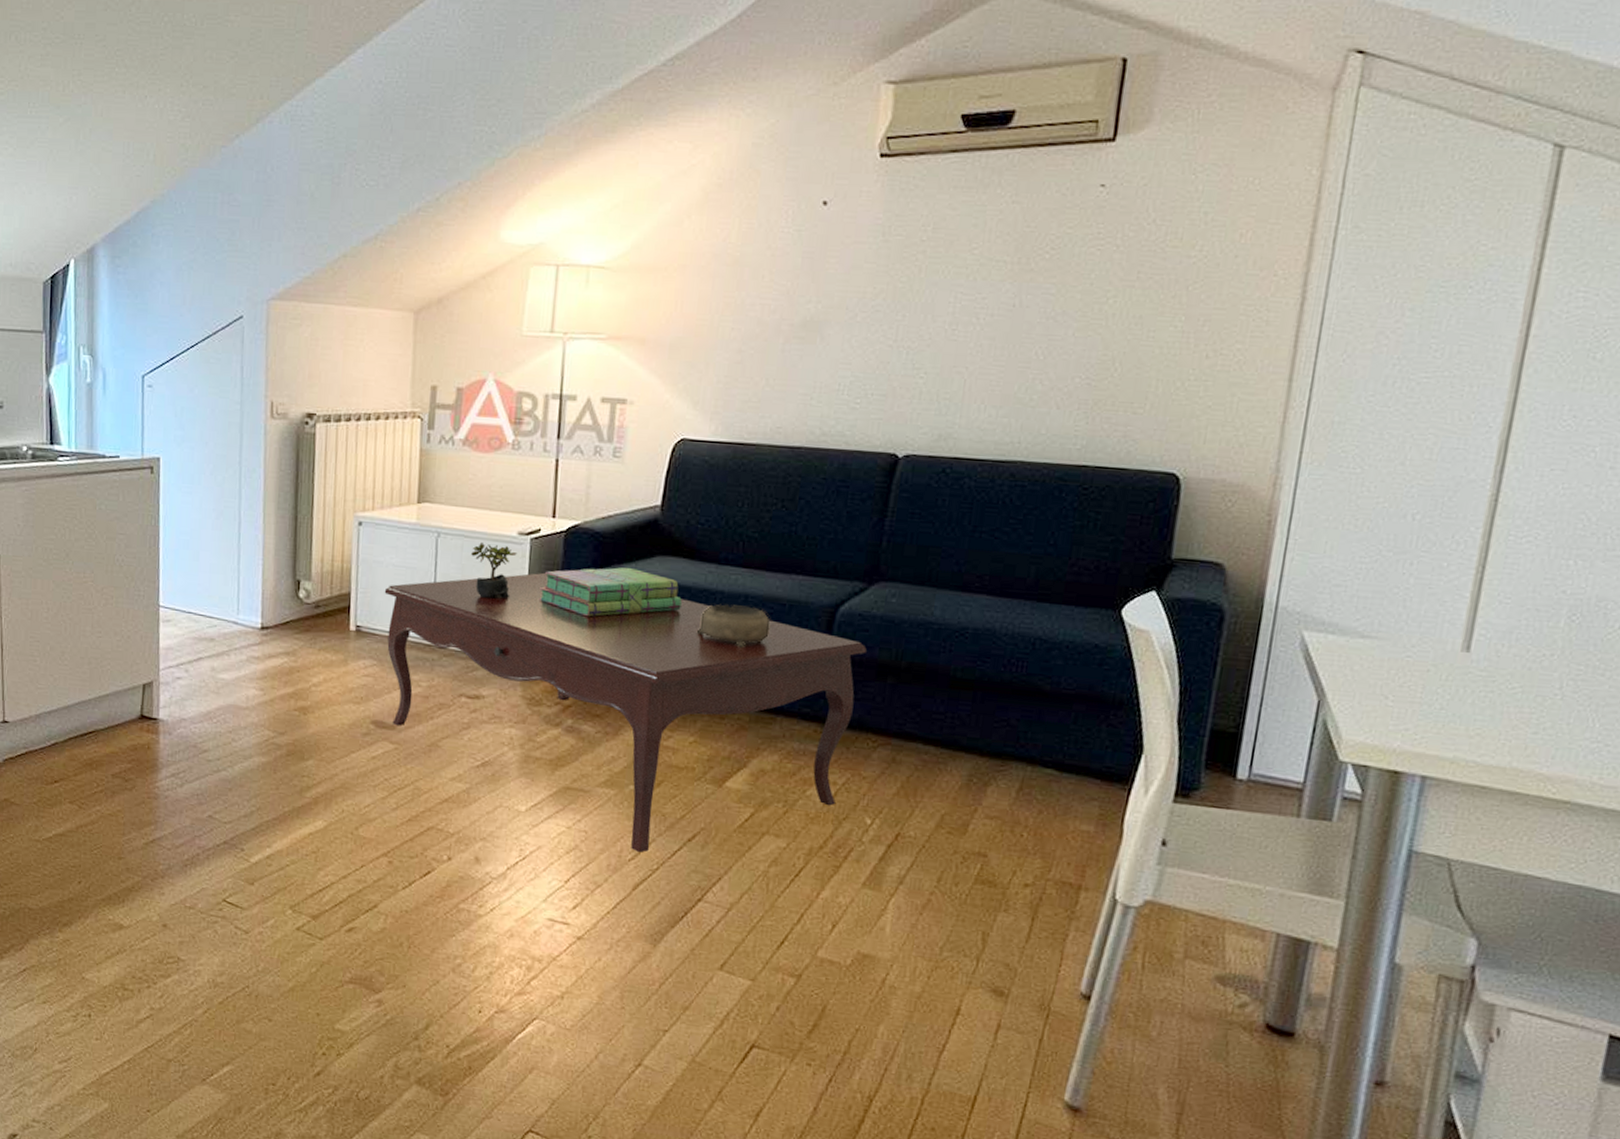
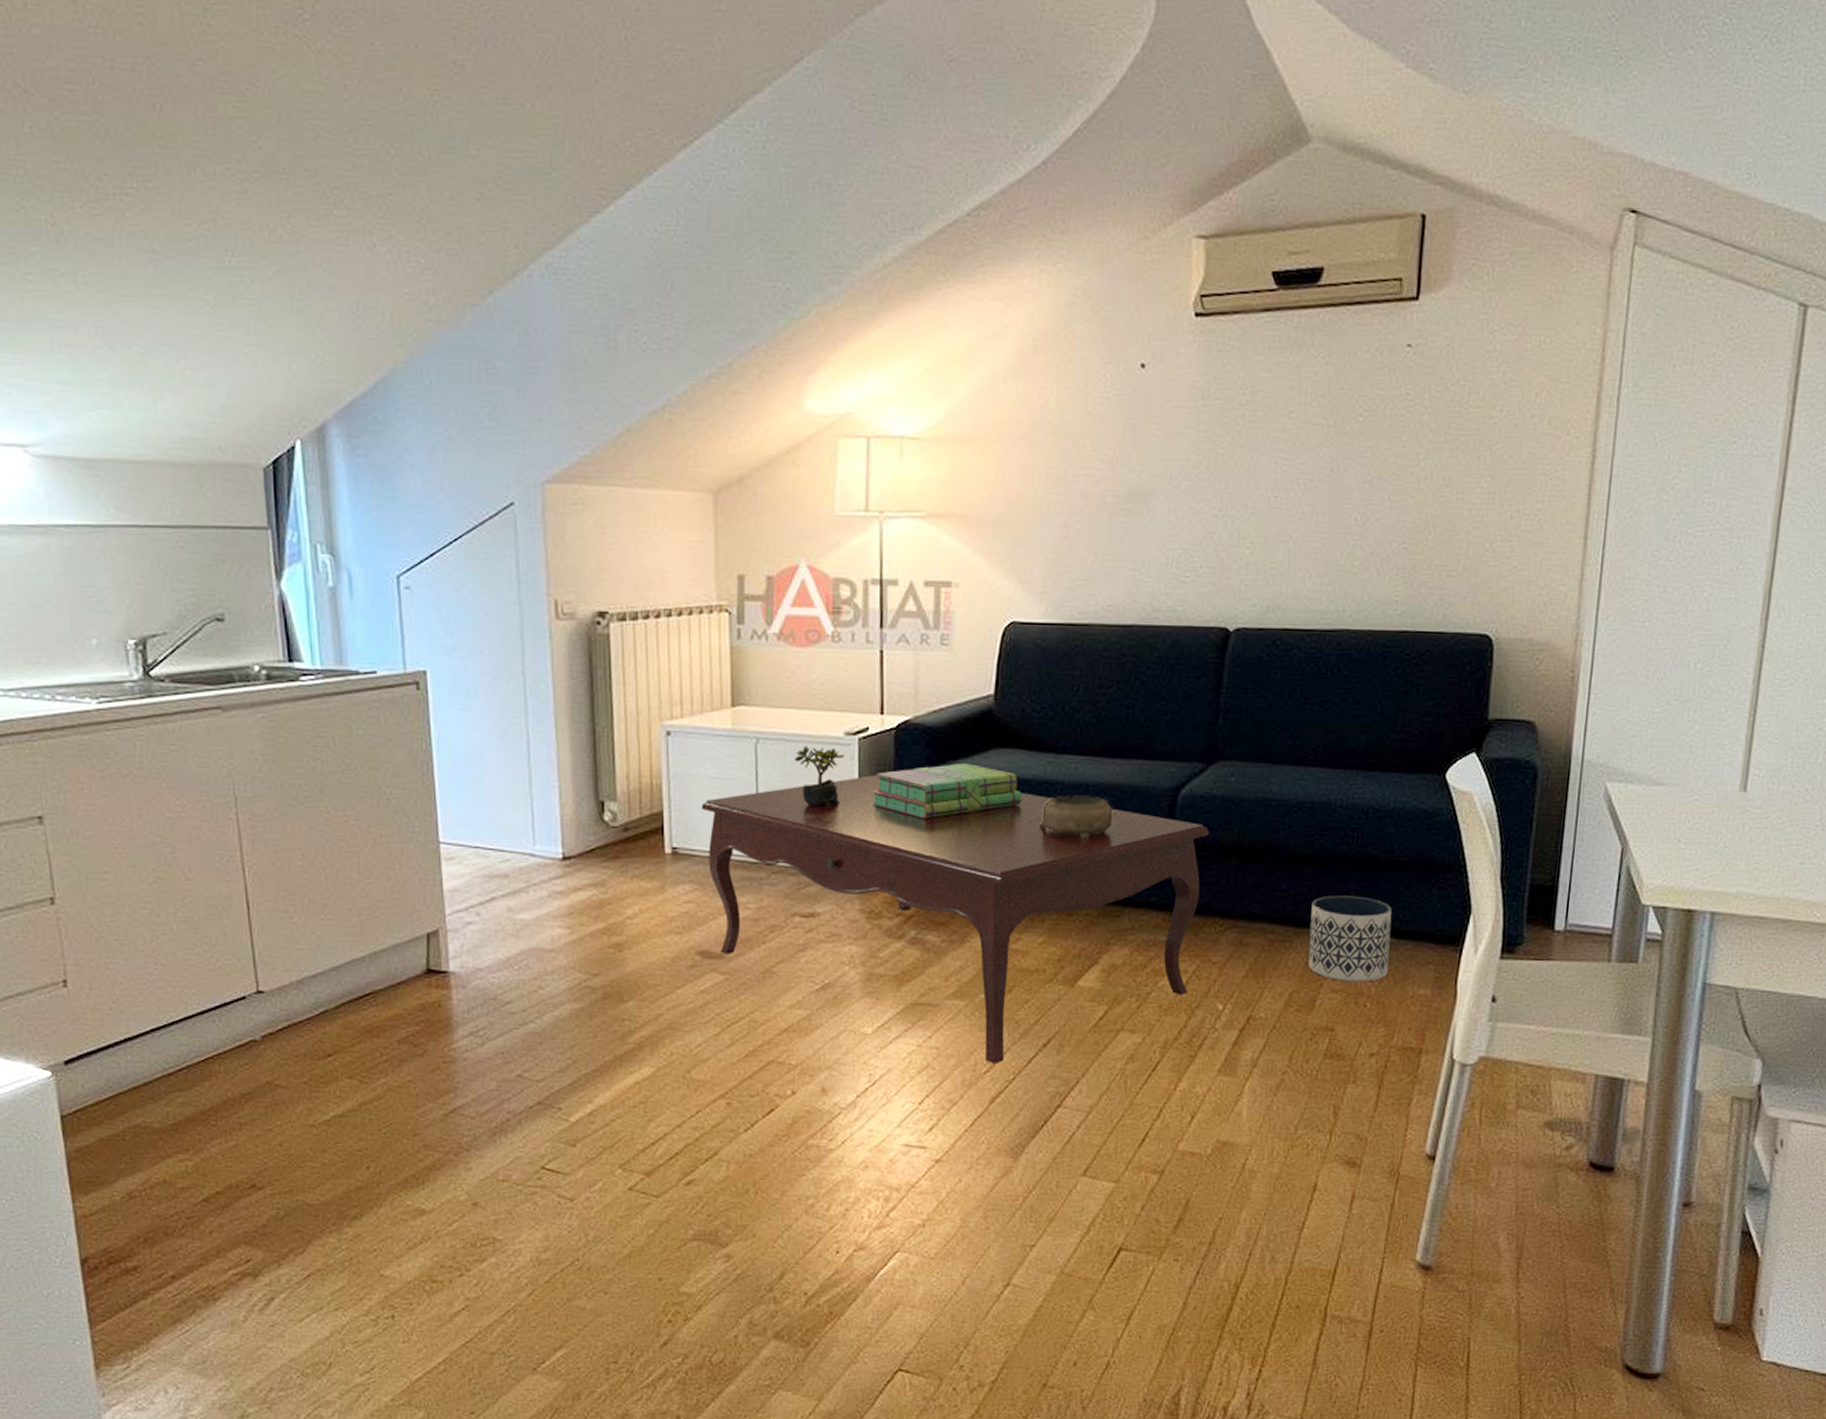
planter: none [963,722,1056,812] -> present [1308,895,1392,982]

